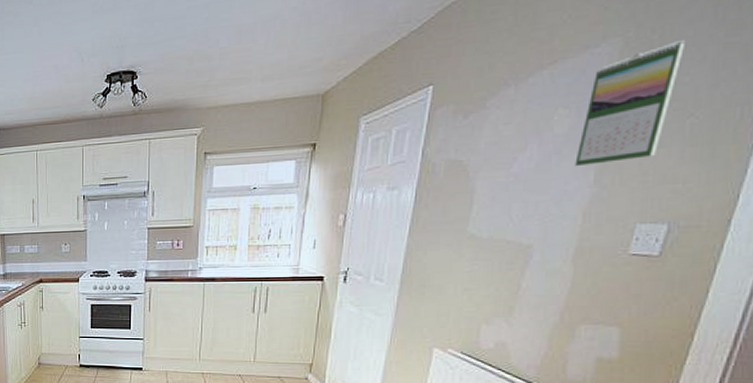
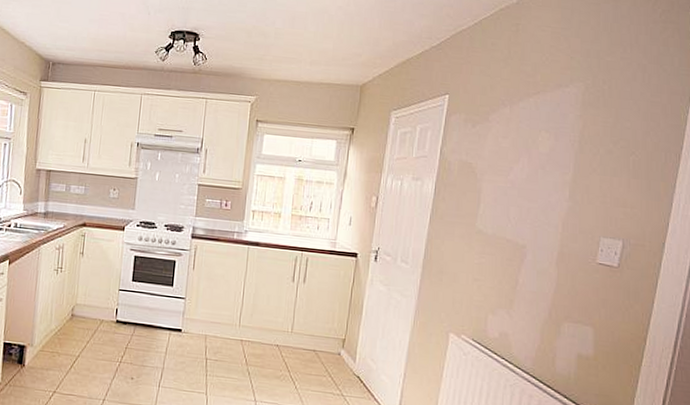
calendar: present [575,40,685,167] -> none [555,93,625,183]

